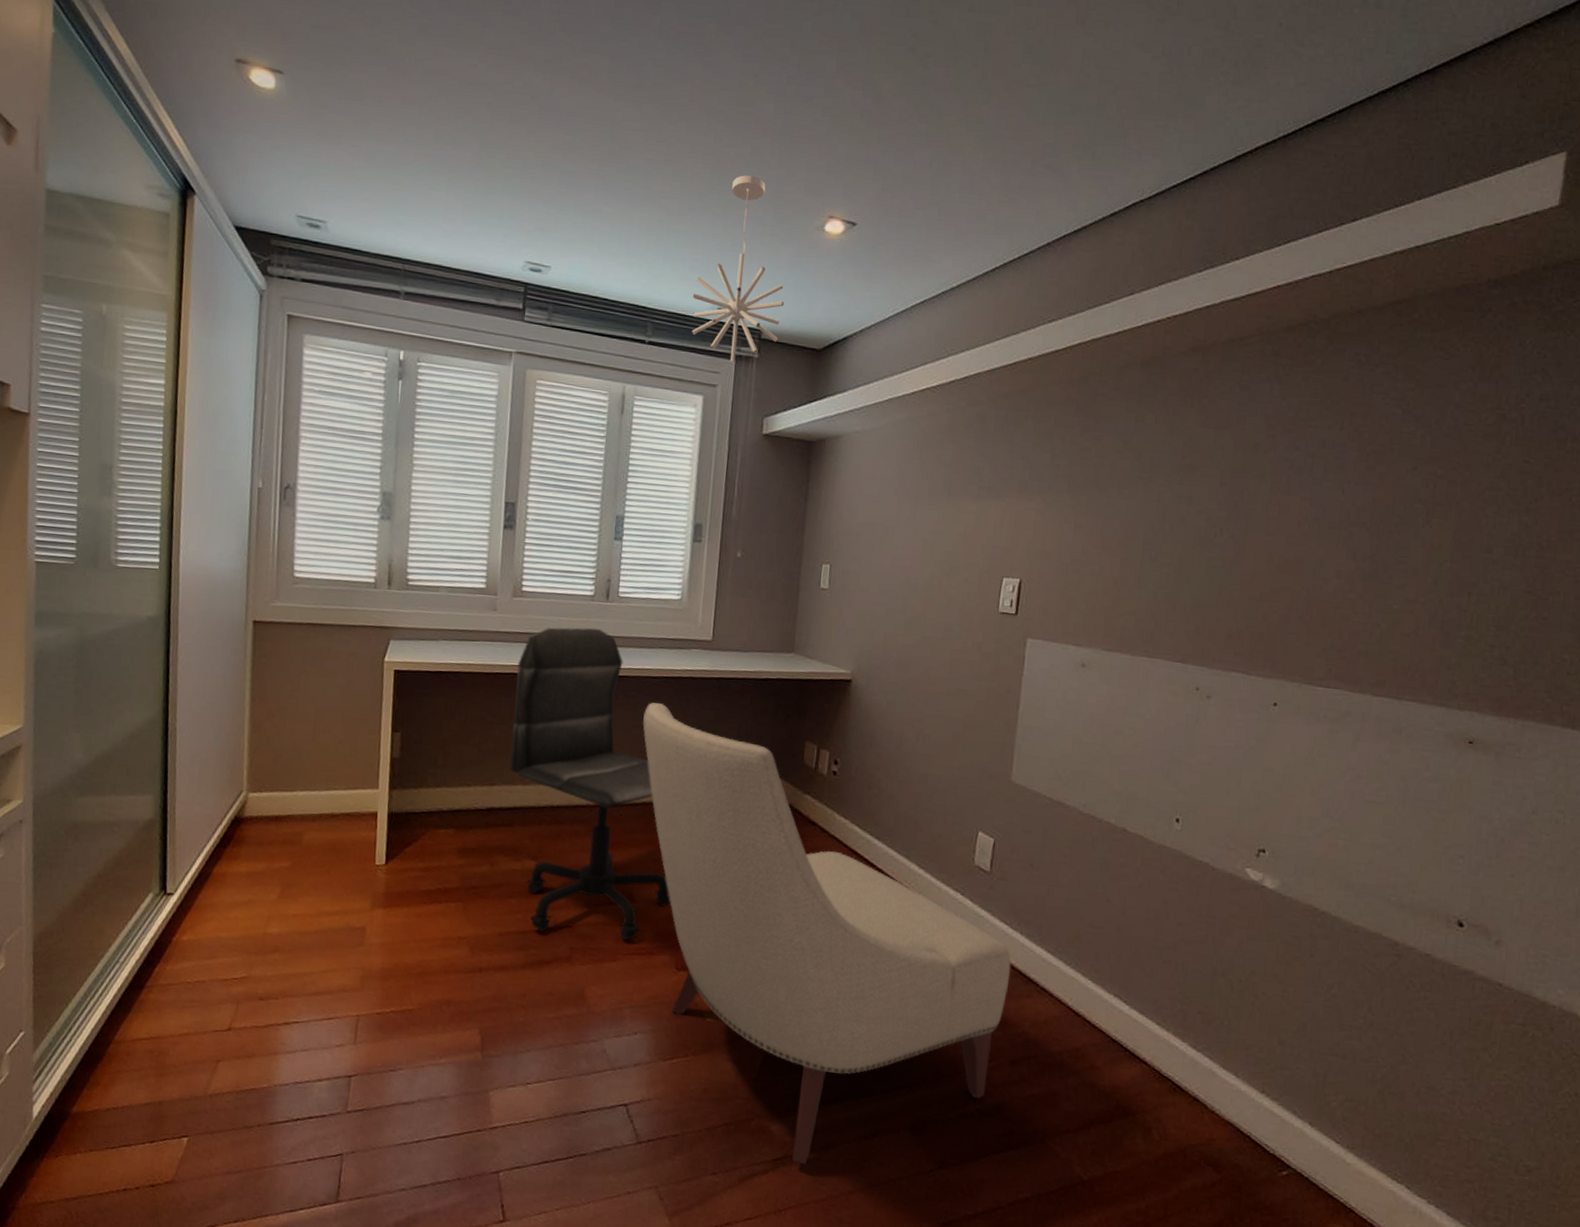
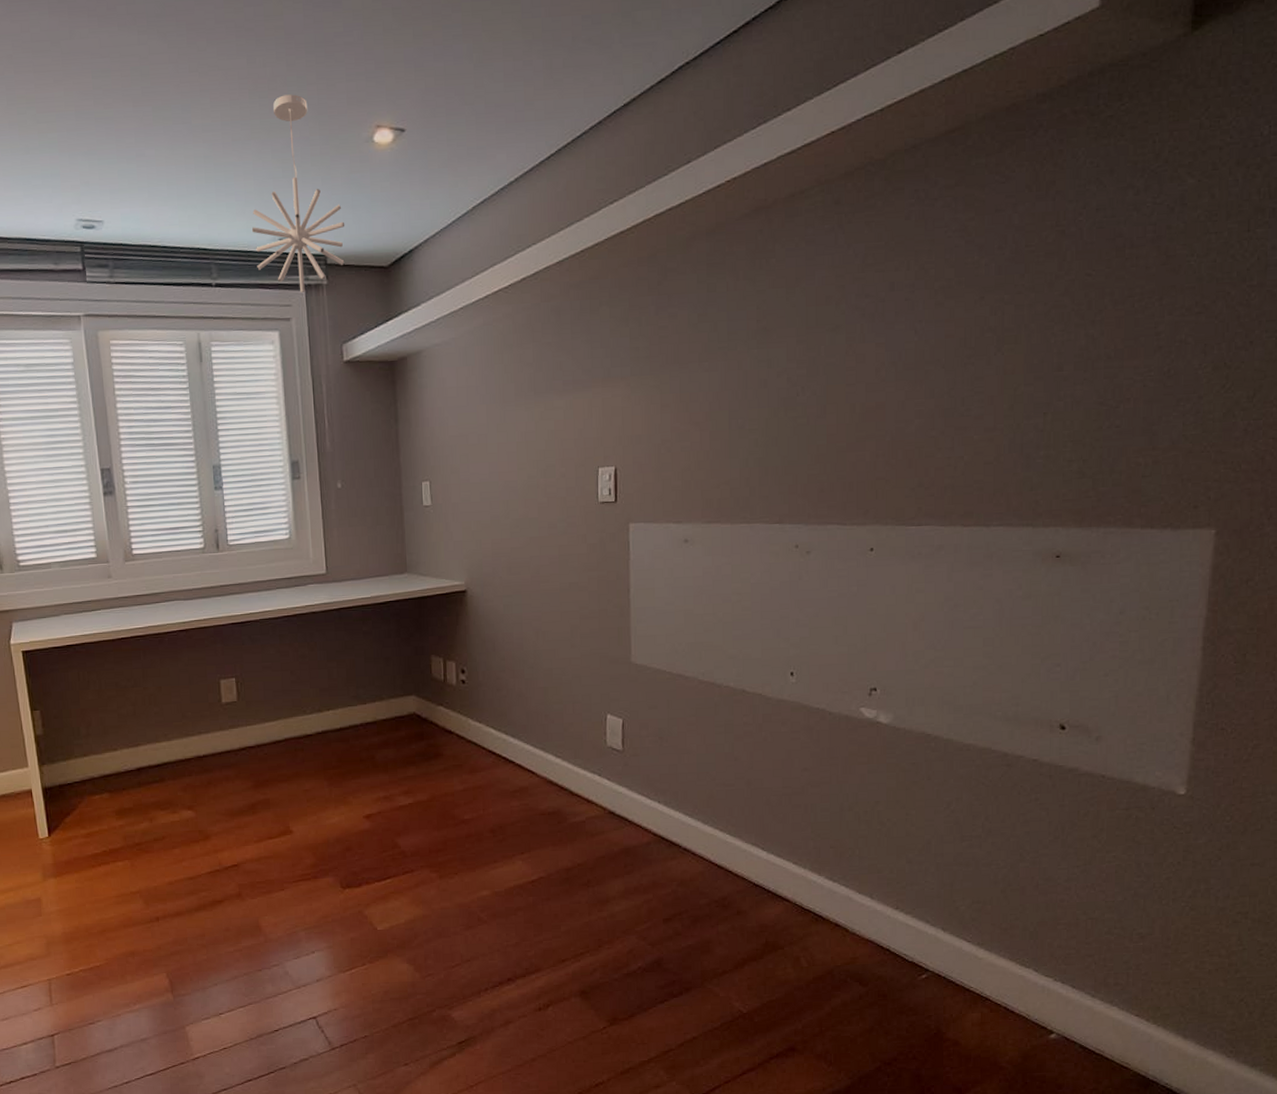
office chair: present [509,627,671,941] -> none [141,579,326,874]
chair: present [643,702,1012,1165] -> none [272,642,654,1043]

